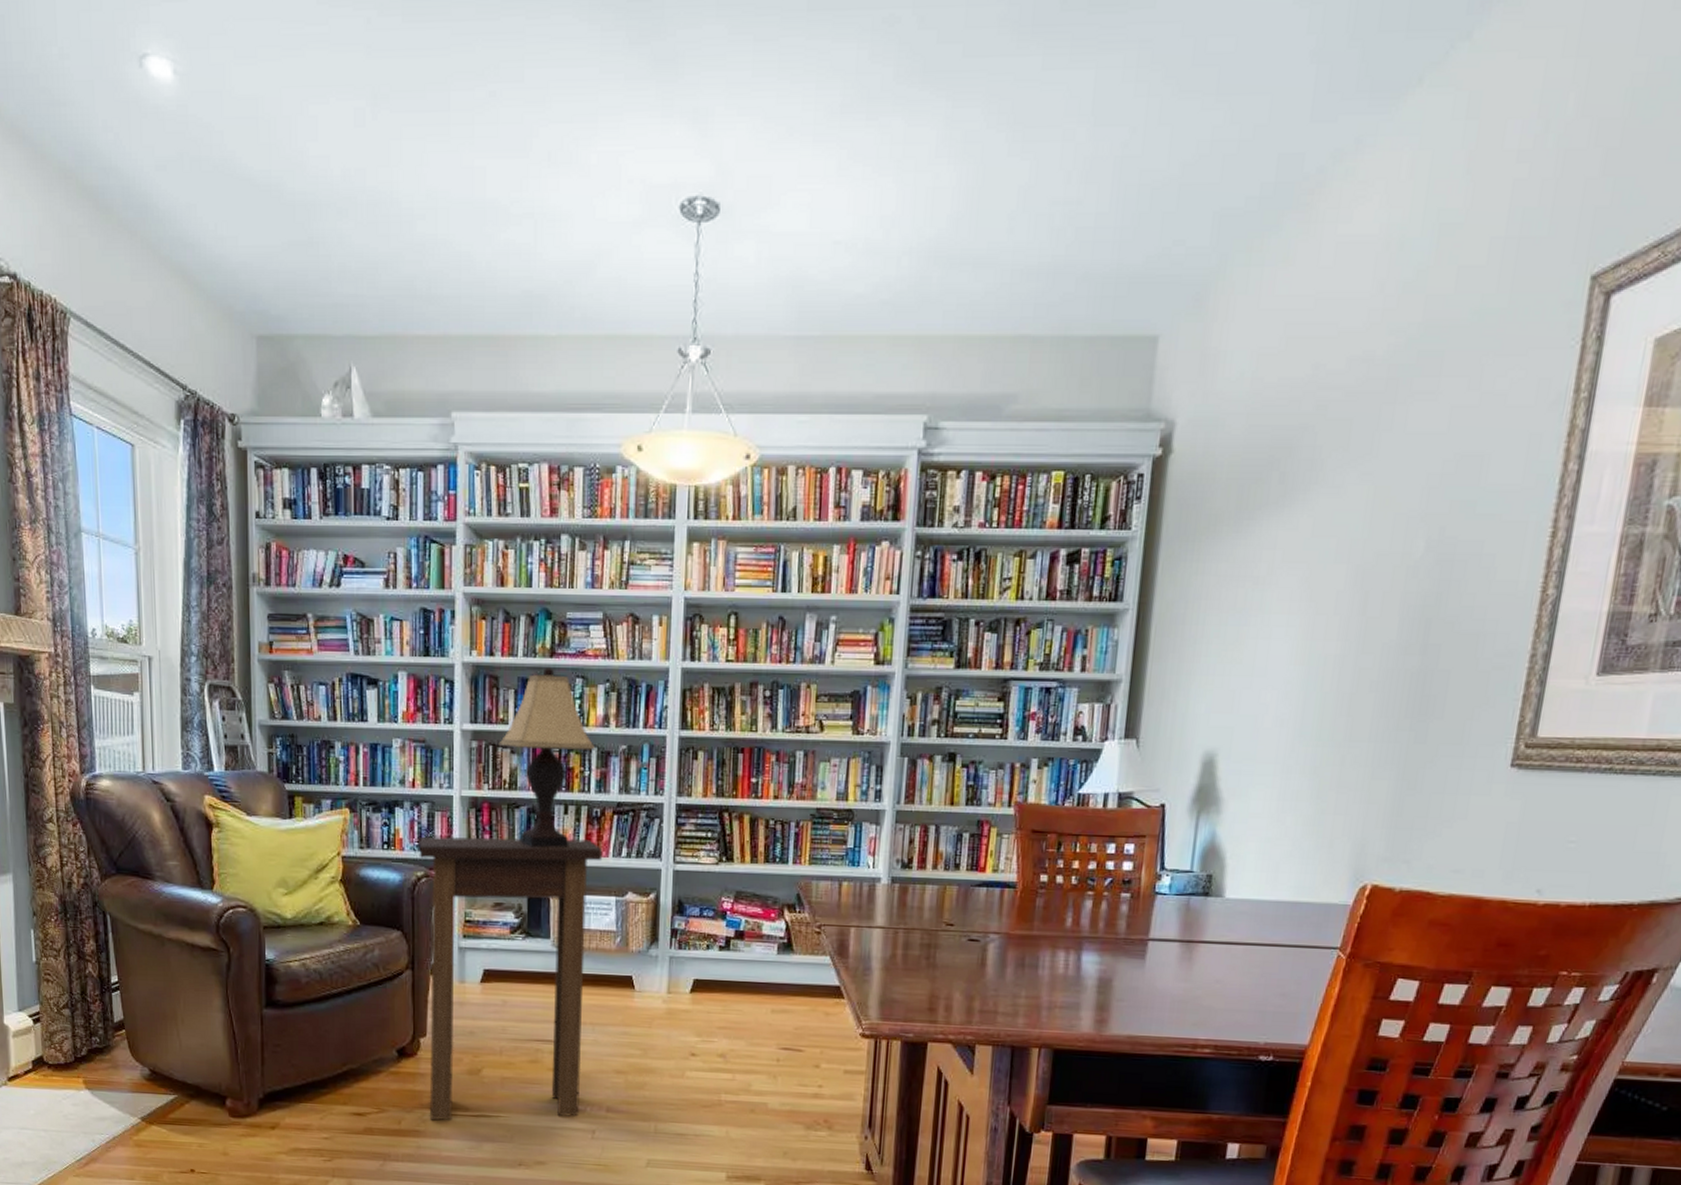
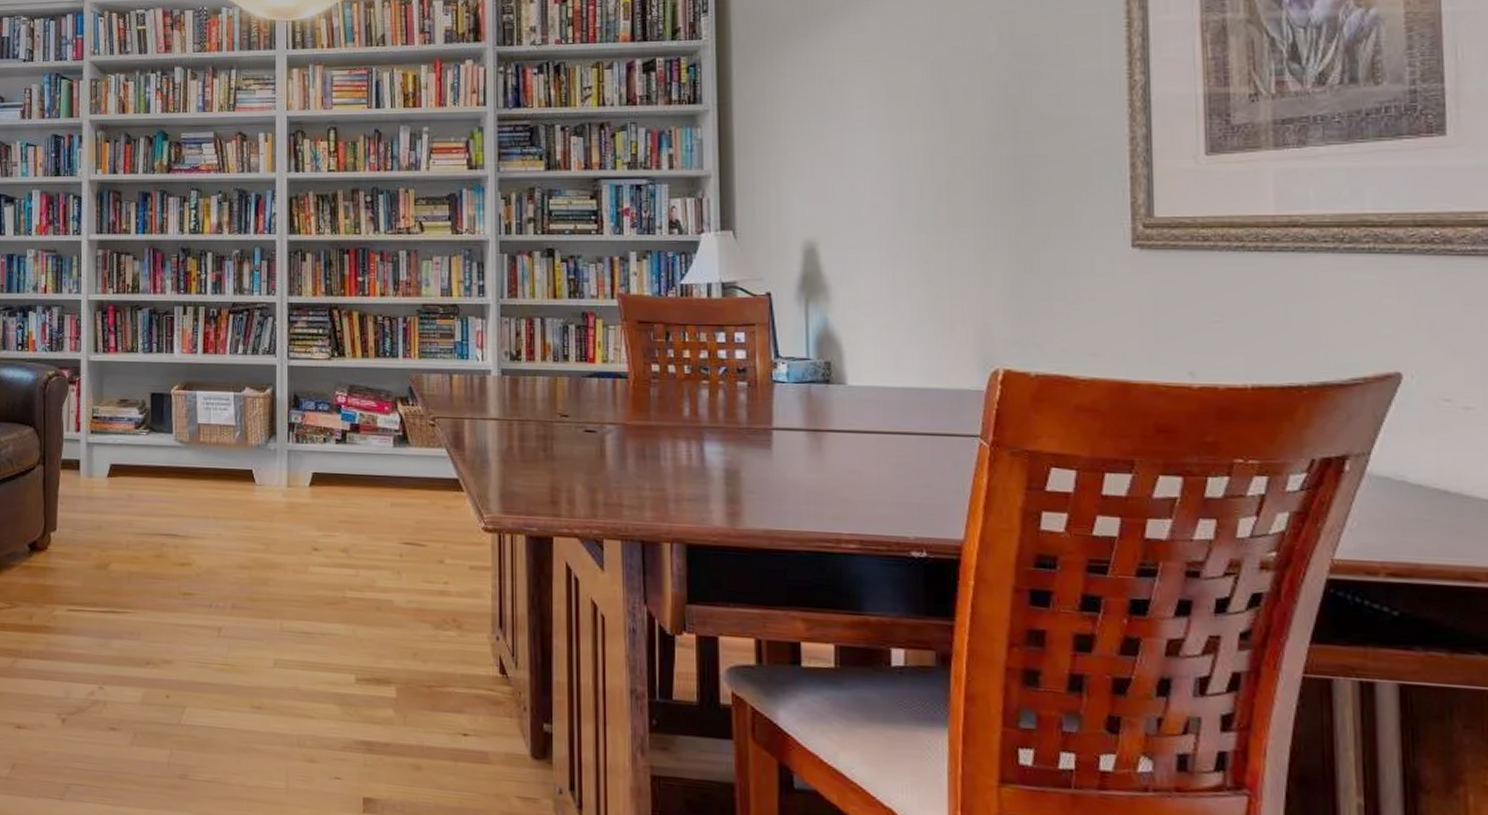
side table: present [419,836,603,1121] -> none [50,337,220,616]
lamp: present [498,667,596,848] -> none [122,182,211,347]

